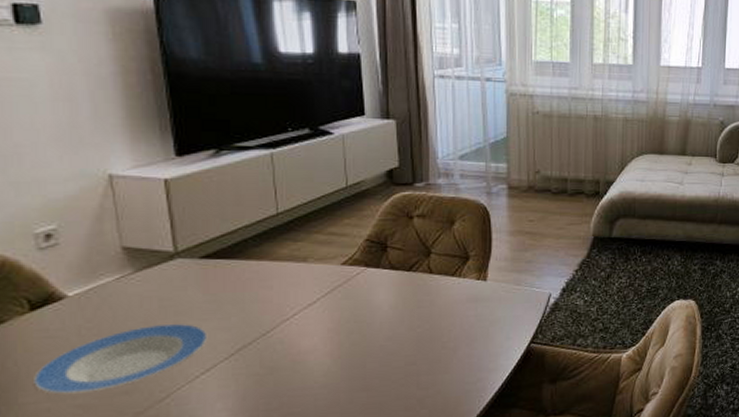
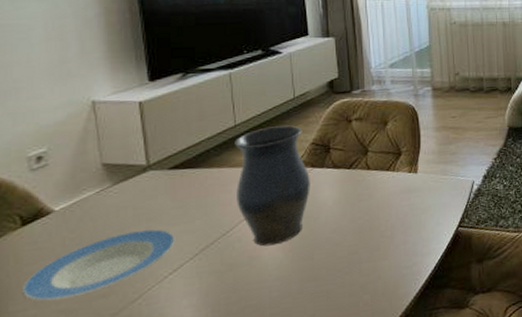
vase: none [277,218,364,351] -> present [235,125,310,247]

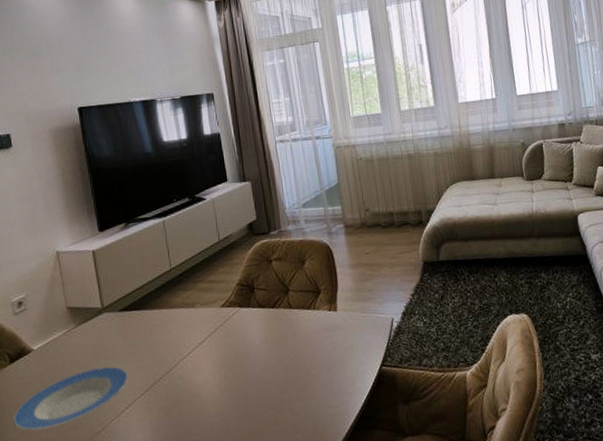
vase: present [235,125,310,247] -> none [171,267,240,384]

